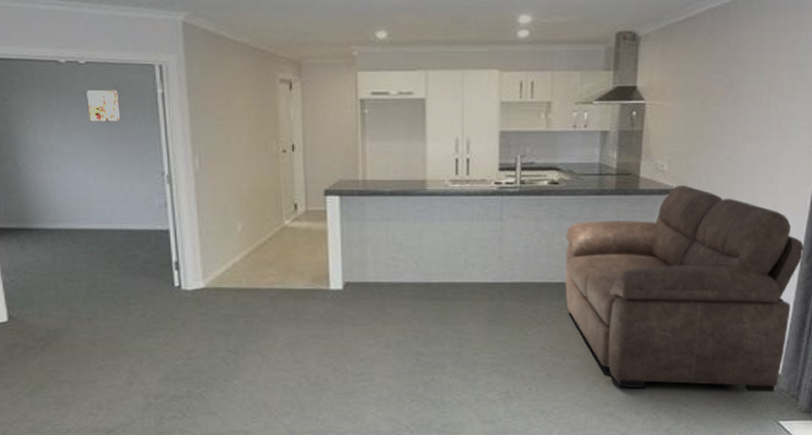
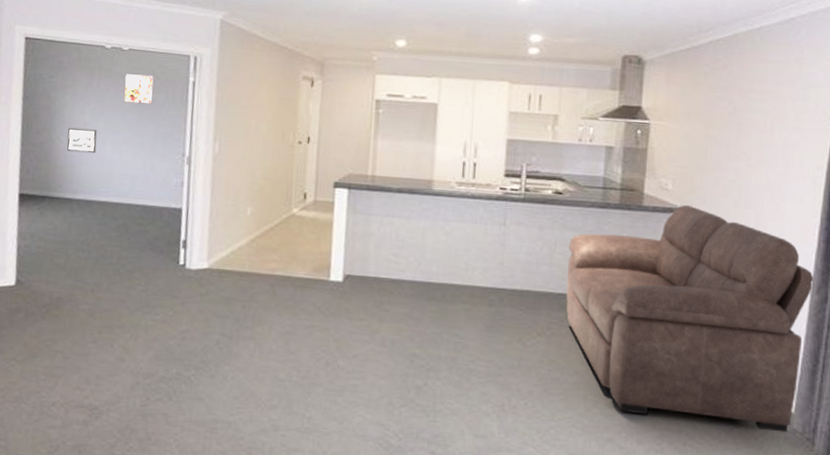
picture frame: none [34,153,68,180] -> present [67,127,97,154]

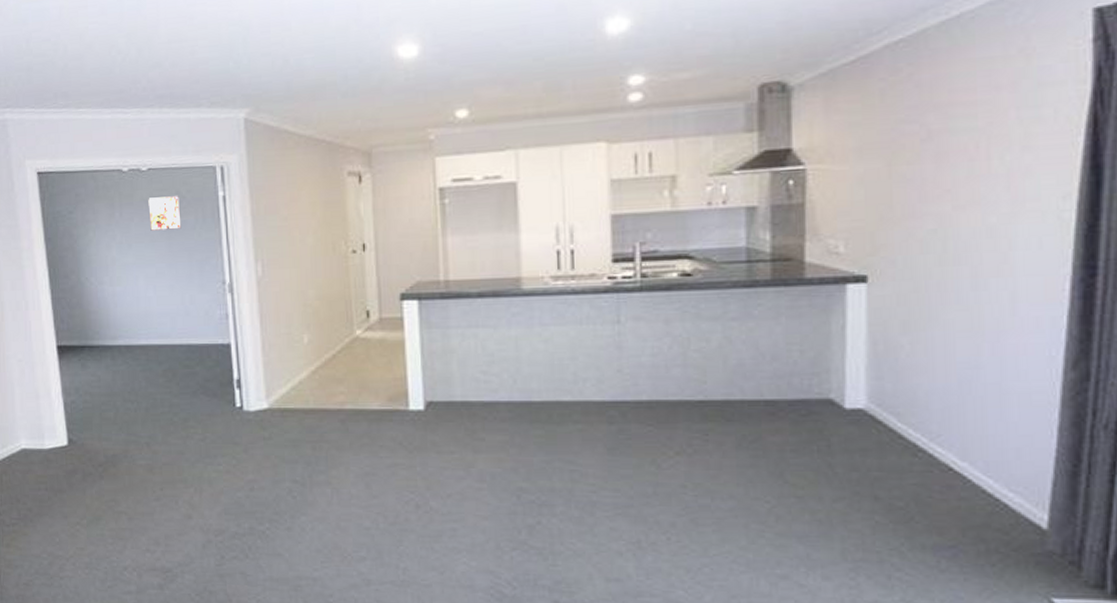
picture frame: present [67,127,97,154] -> none [97,265,129,294]
sofa: present [566,204,814,433] -> none [707,270,1068,556]

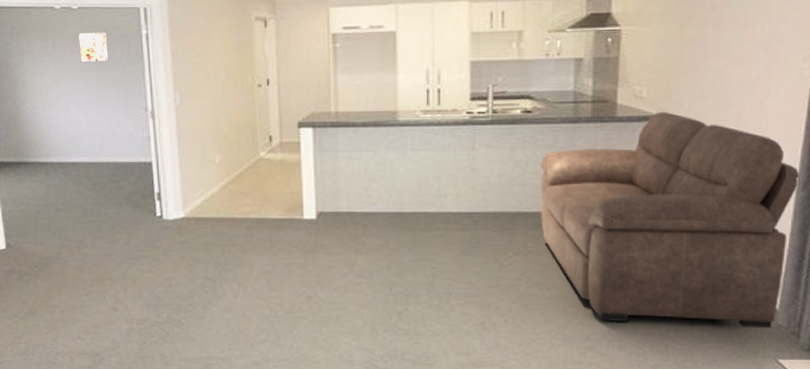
sofa: none [707,270,1068,556] -> present [541,111,800,329]

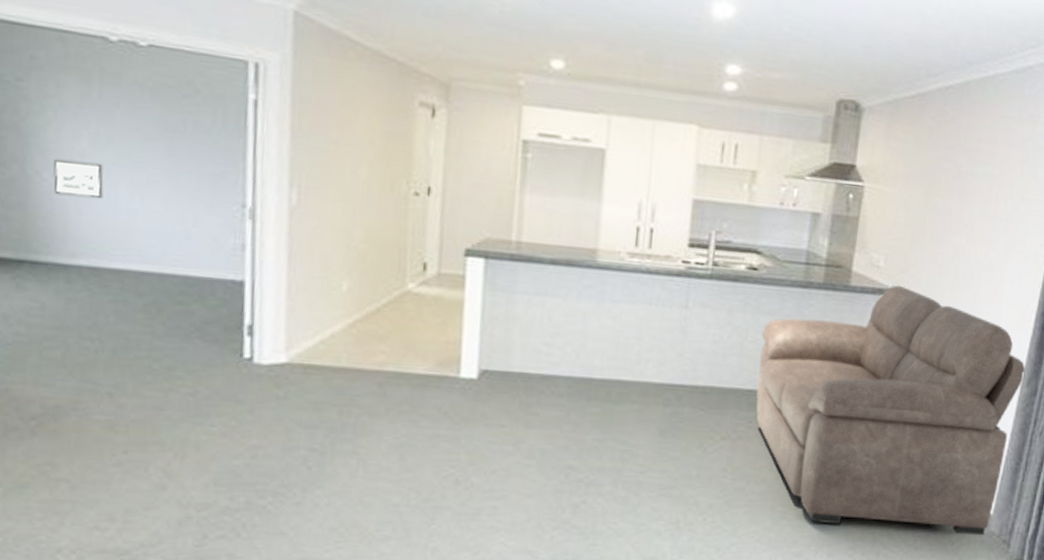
picture frame: none [31,92,61,117] -> present [53,158,104,200]
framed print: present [78,31,109,63] -> none [143,82,193,131]

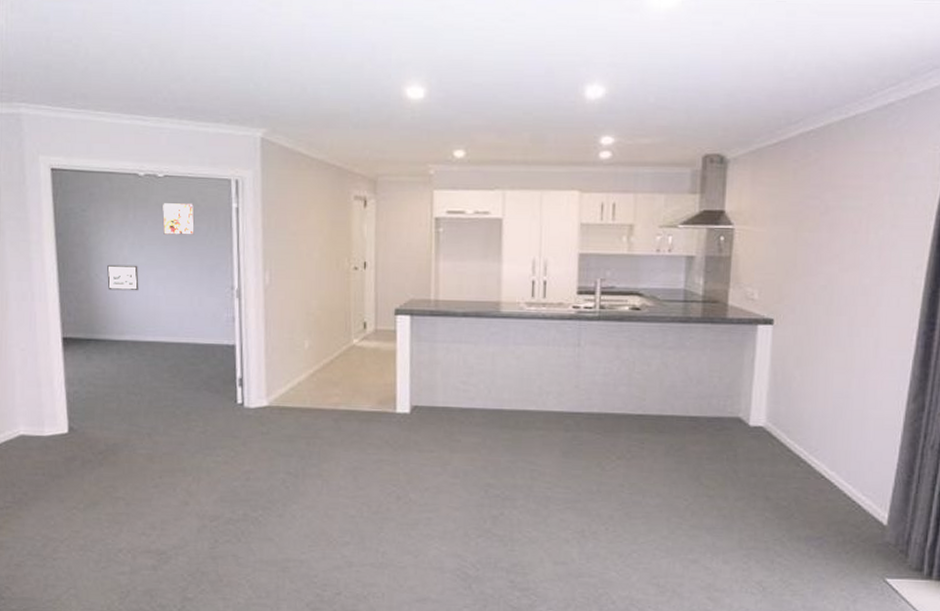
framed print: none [143,82,193,131] -> present [162,202,195,235]
sofa: present [756,284,1026,536] -> none [646,314,911,546]

